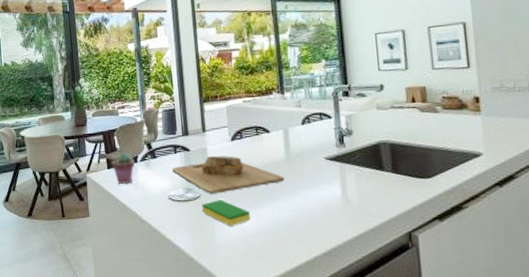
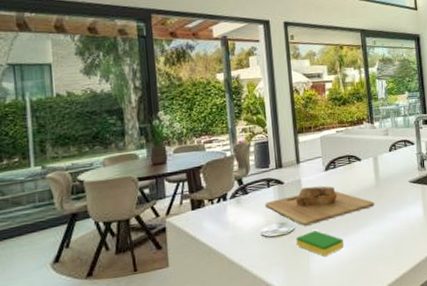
potted succulent: present [111,152,135,184] -> none [196,190,224,226]

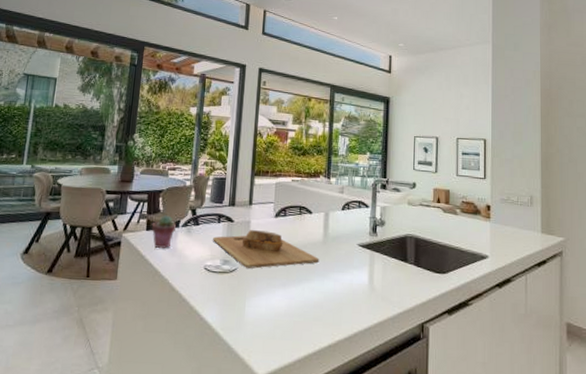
potted succulent: none [196,190,224,226] -> present [151,215,177,248]
dish sponge: present [296,230,344,256] -> none [236,275,282,303]

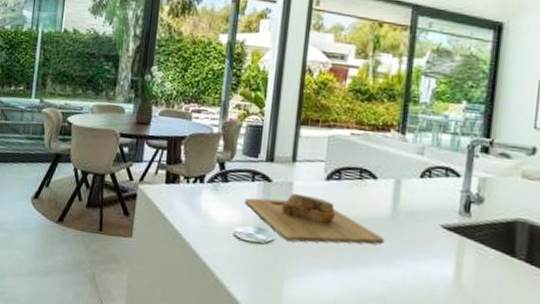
potted succulent: present [151,215,177,248] -> none [171,167,201,207]

